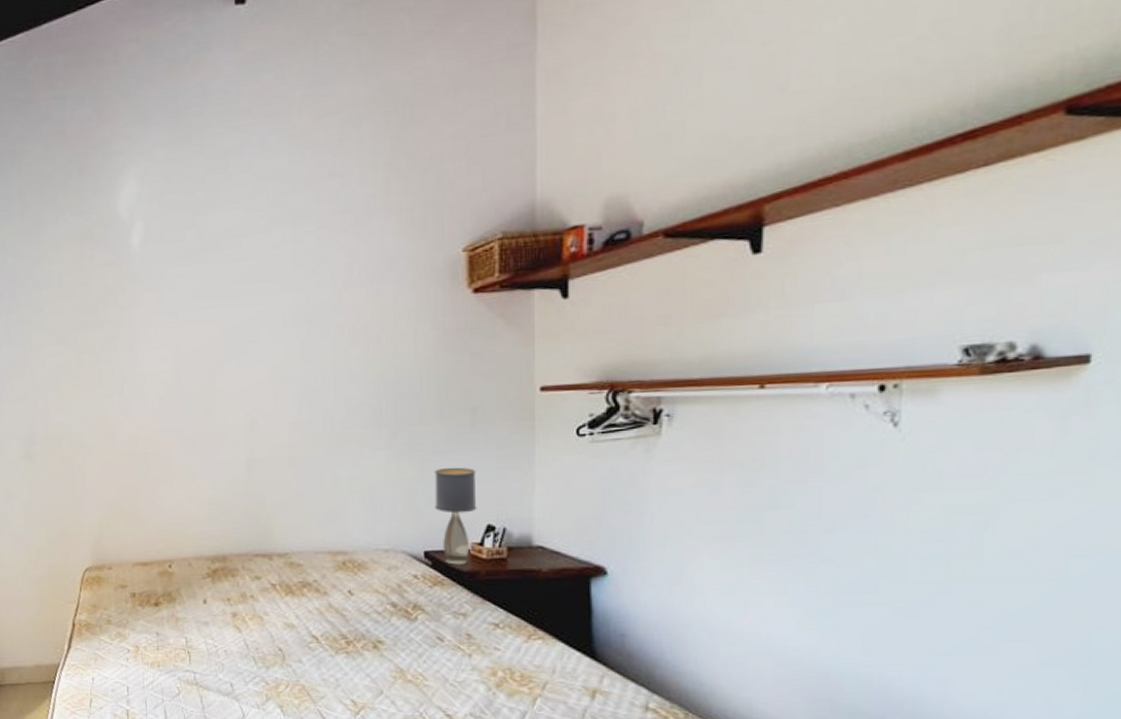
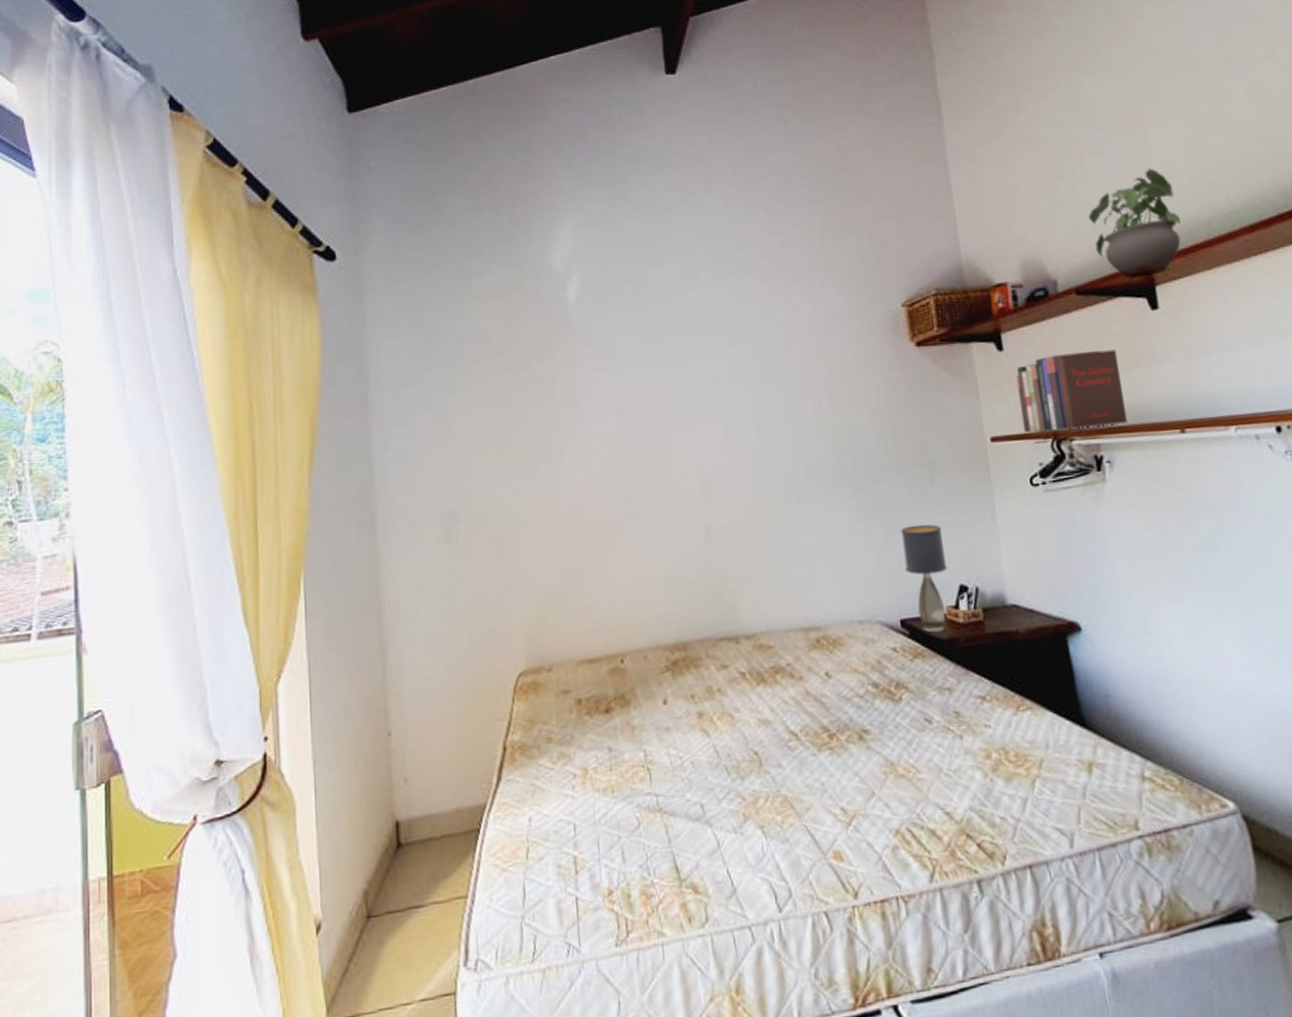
books: none [578,298,701,383] -> present [1015,349,1127,432]
potted plant: none [695,85,814,219] -> present [1088,168,1182,279]

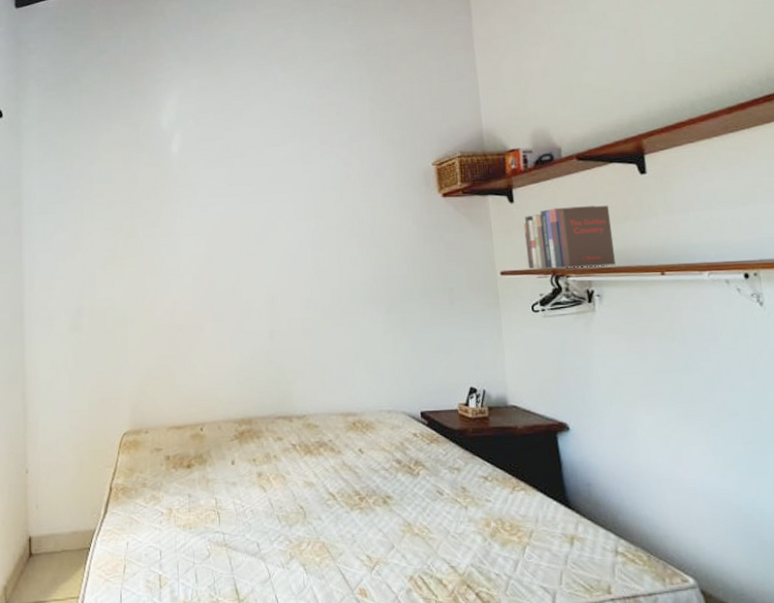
table lamp: present [901,524,948,633] -> none [424,337,461,424]
potted plant: present [1088,168,1182,279] -> none [589,59,669,148]

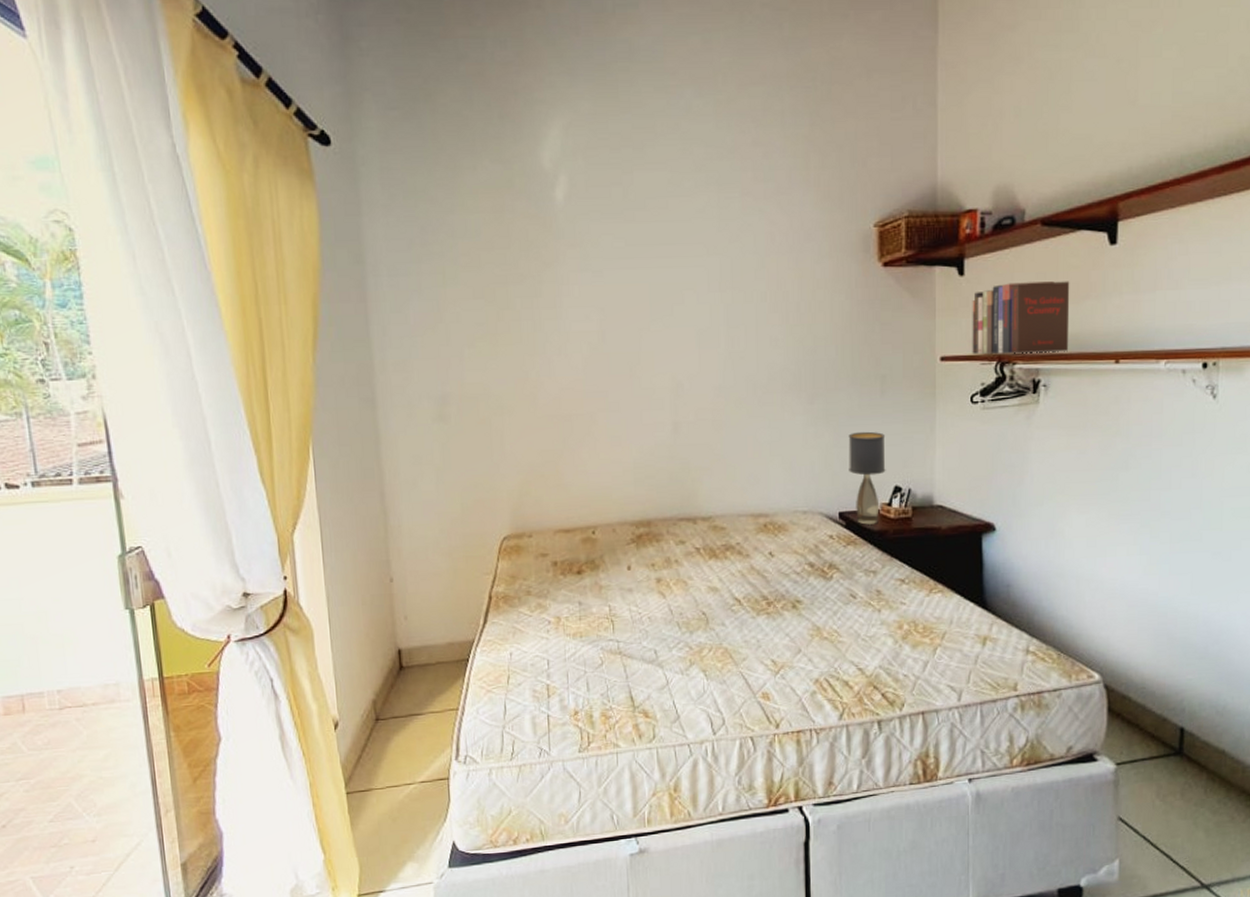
table lamp: none [424,337,461,424] -> present [848,431,886,525]

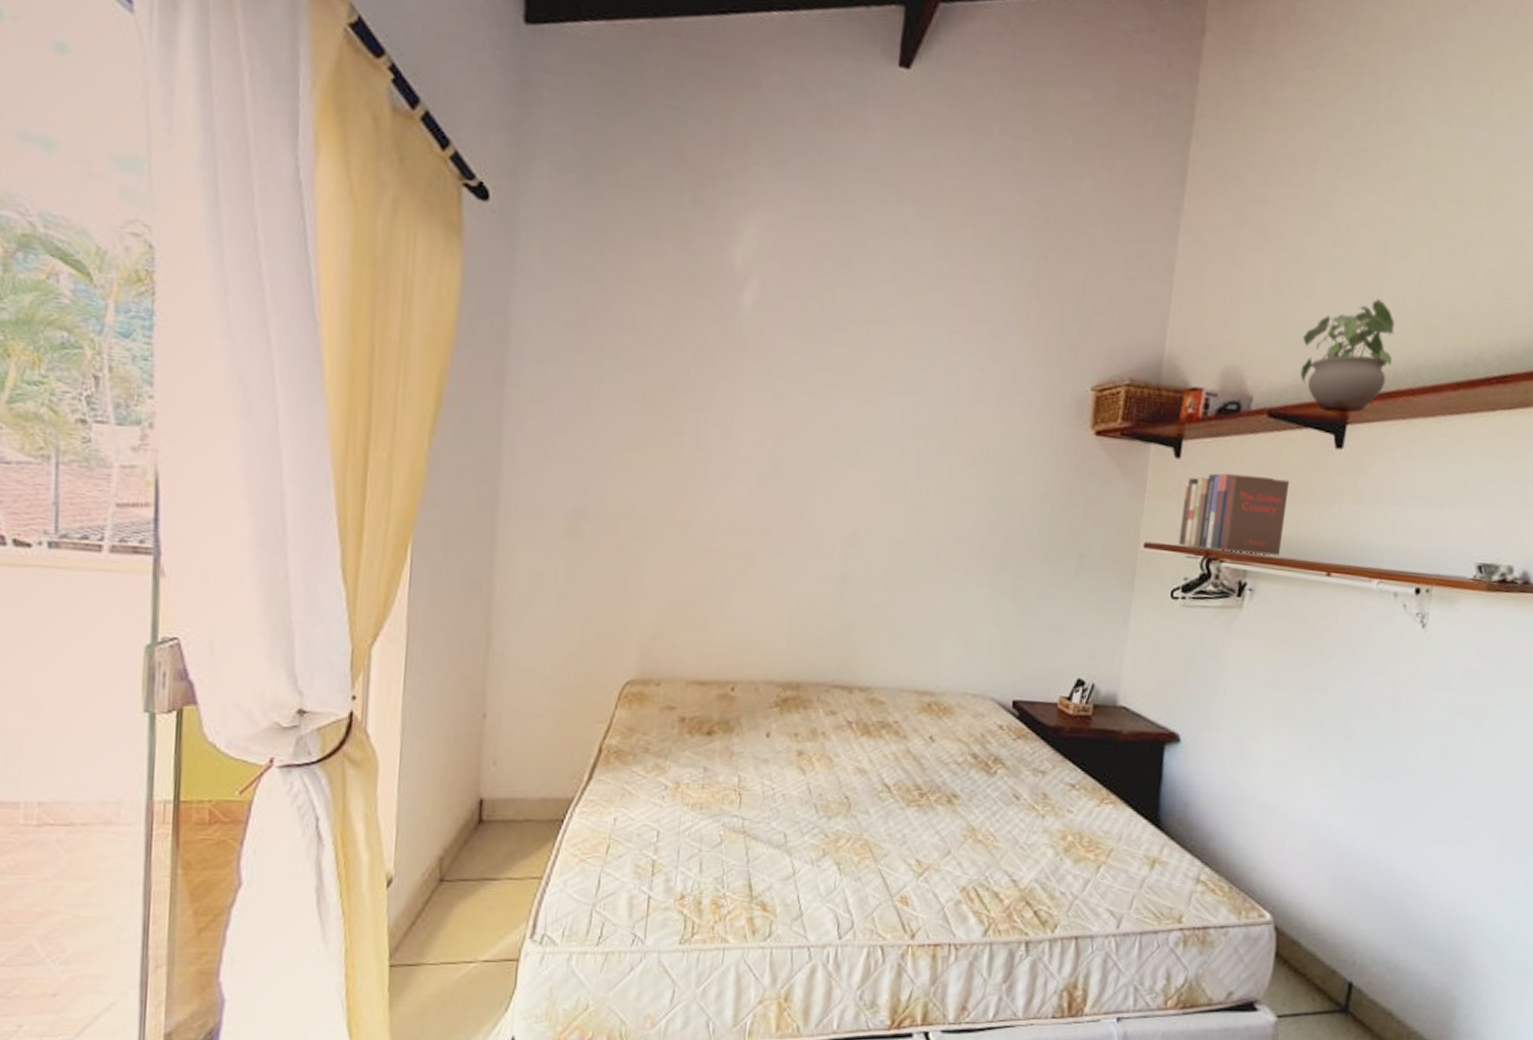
table lamp: present [848,431,886,525] -> none [1029,613,1075,719]
potted plant: none [1065,100,1156,212] -> present [1300,299,1395,413]

